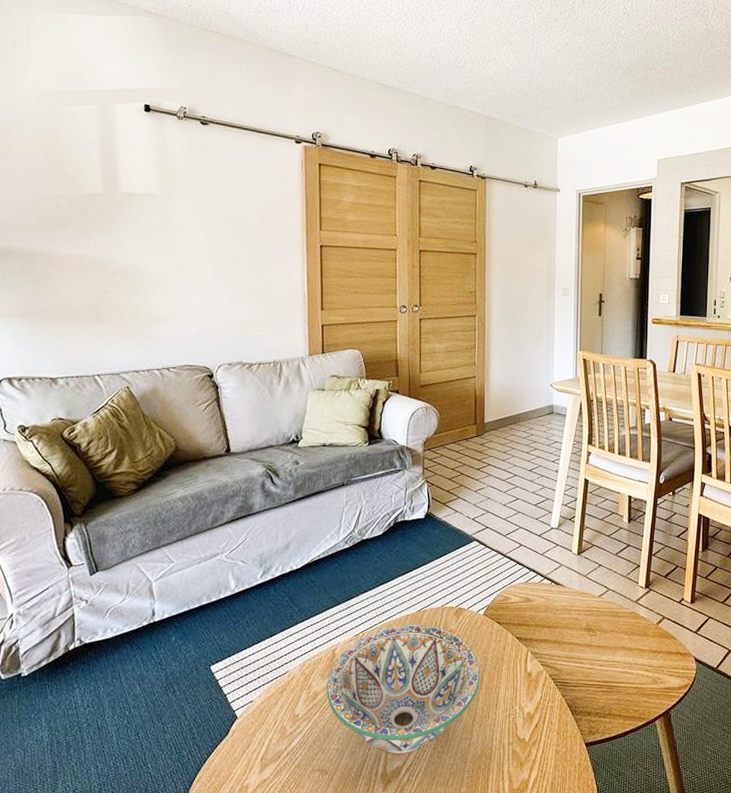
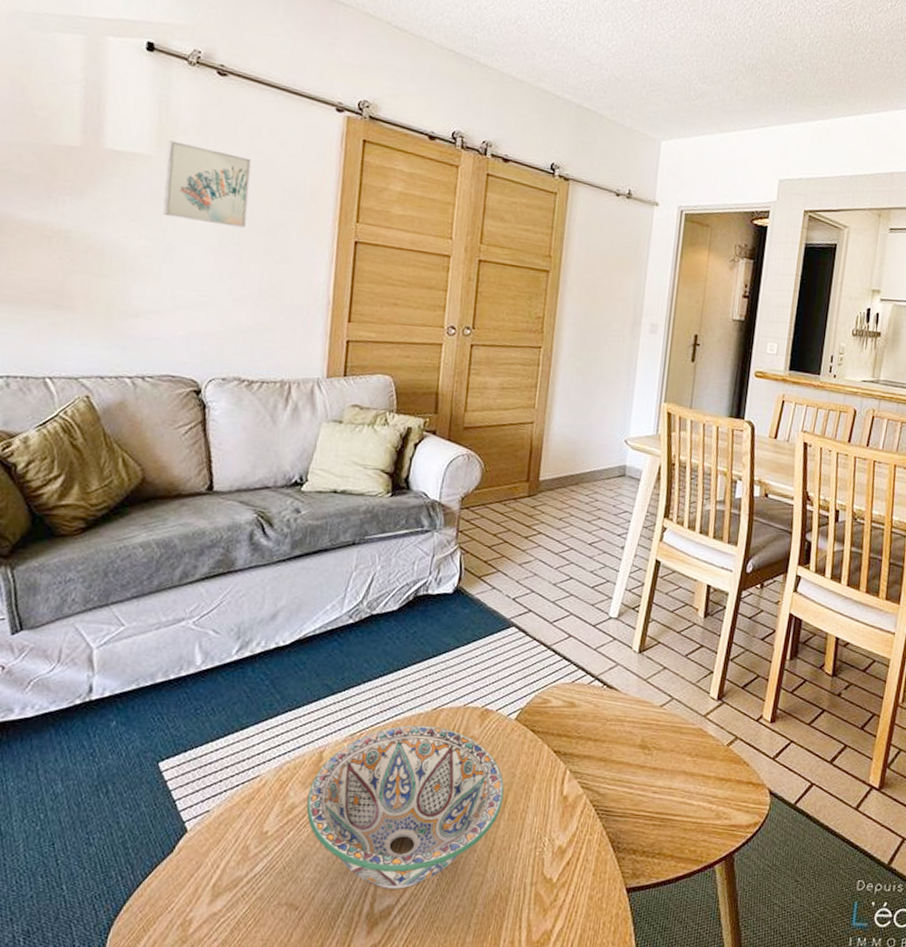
wall art: none [168,181,235,244] -> present [162,141,251,228]

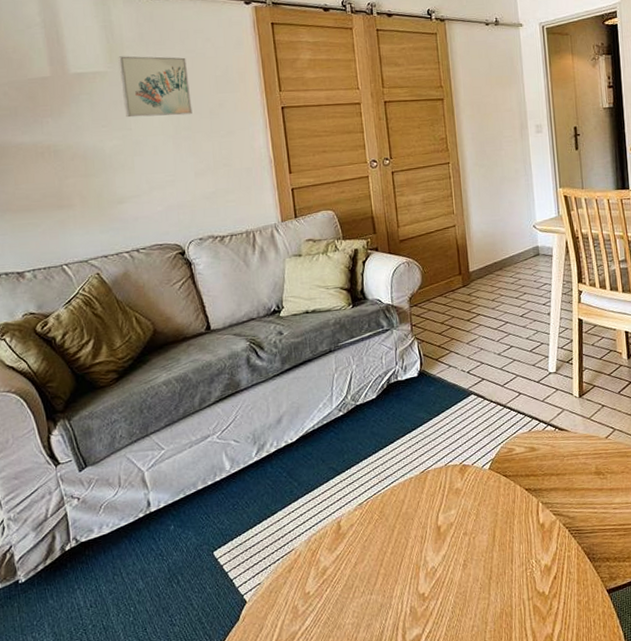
decorative bowl: present [306,725,505,889] -> none [335,486,493,622]

